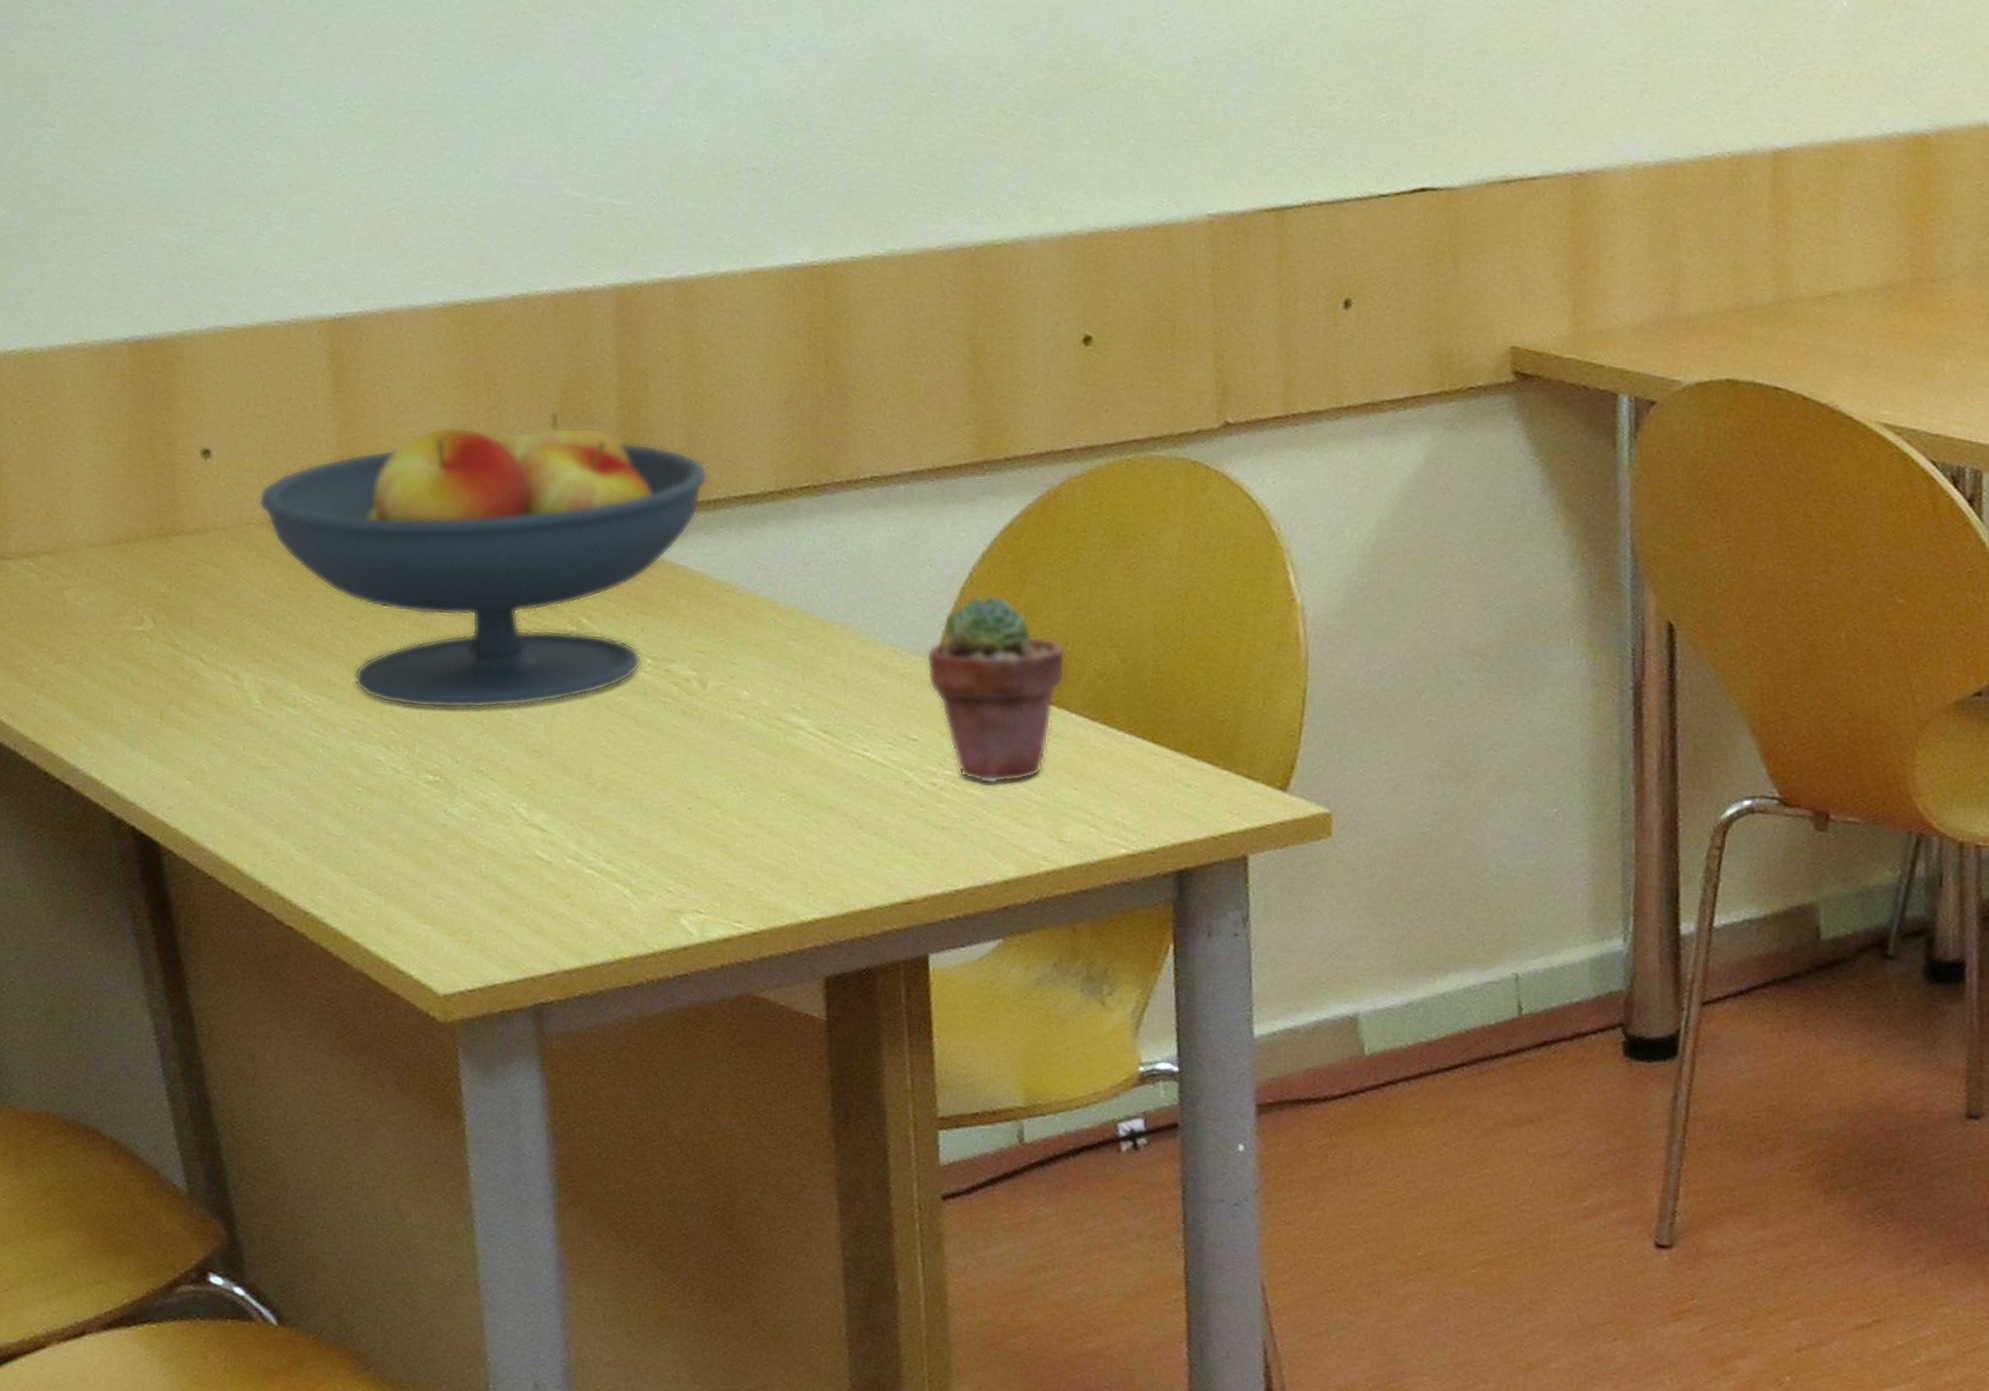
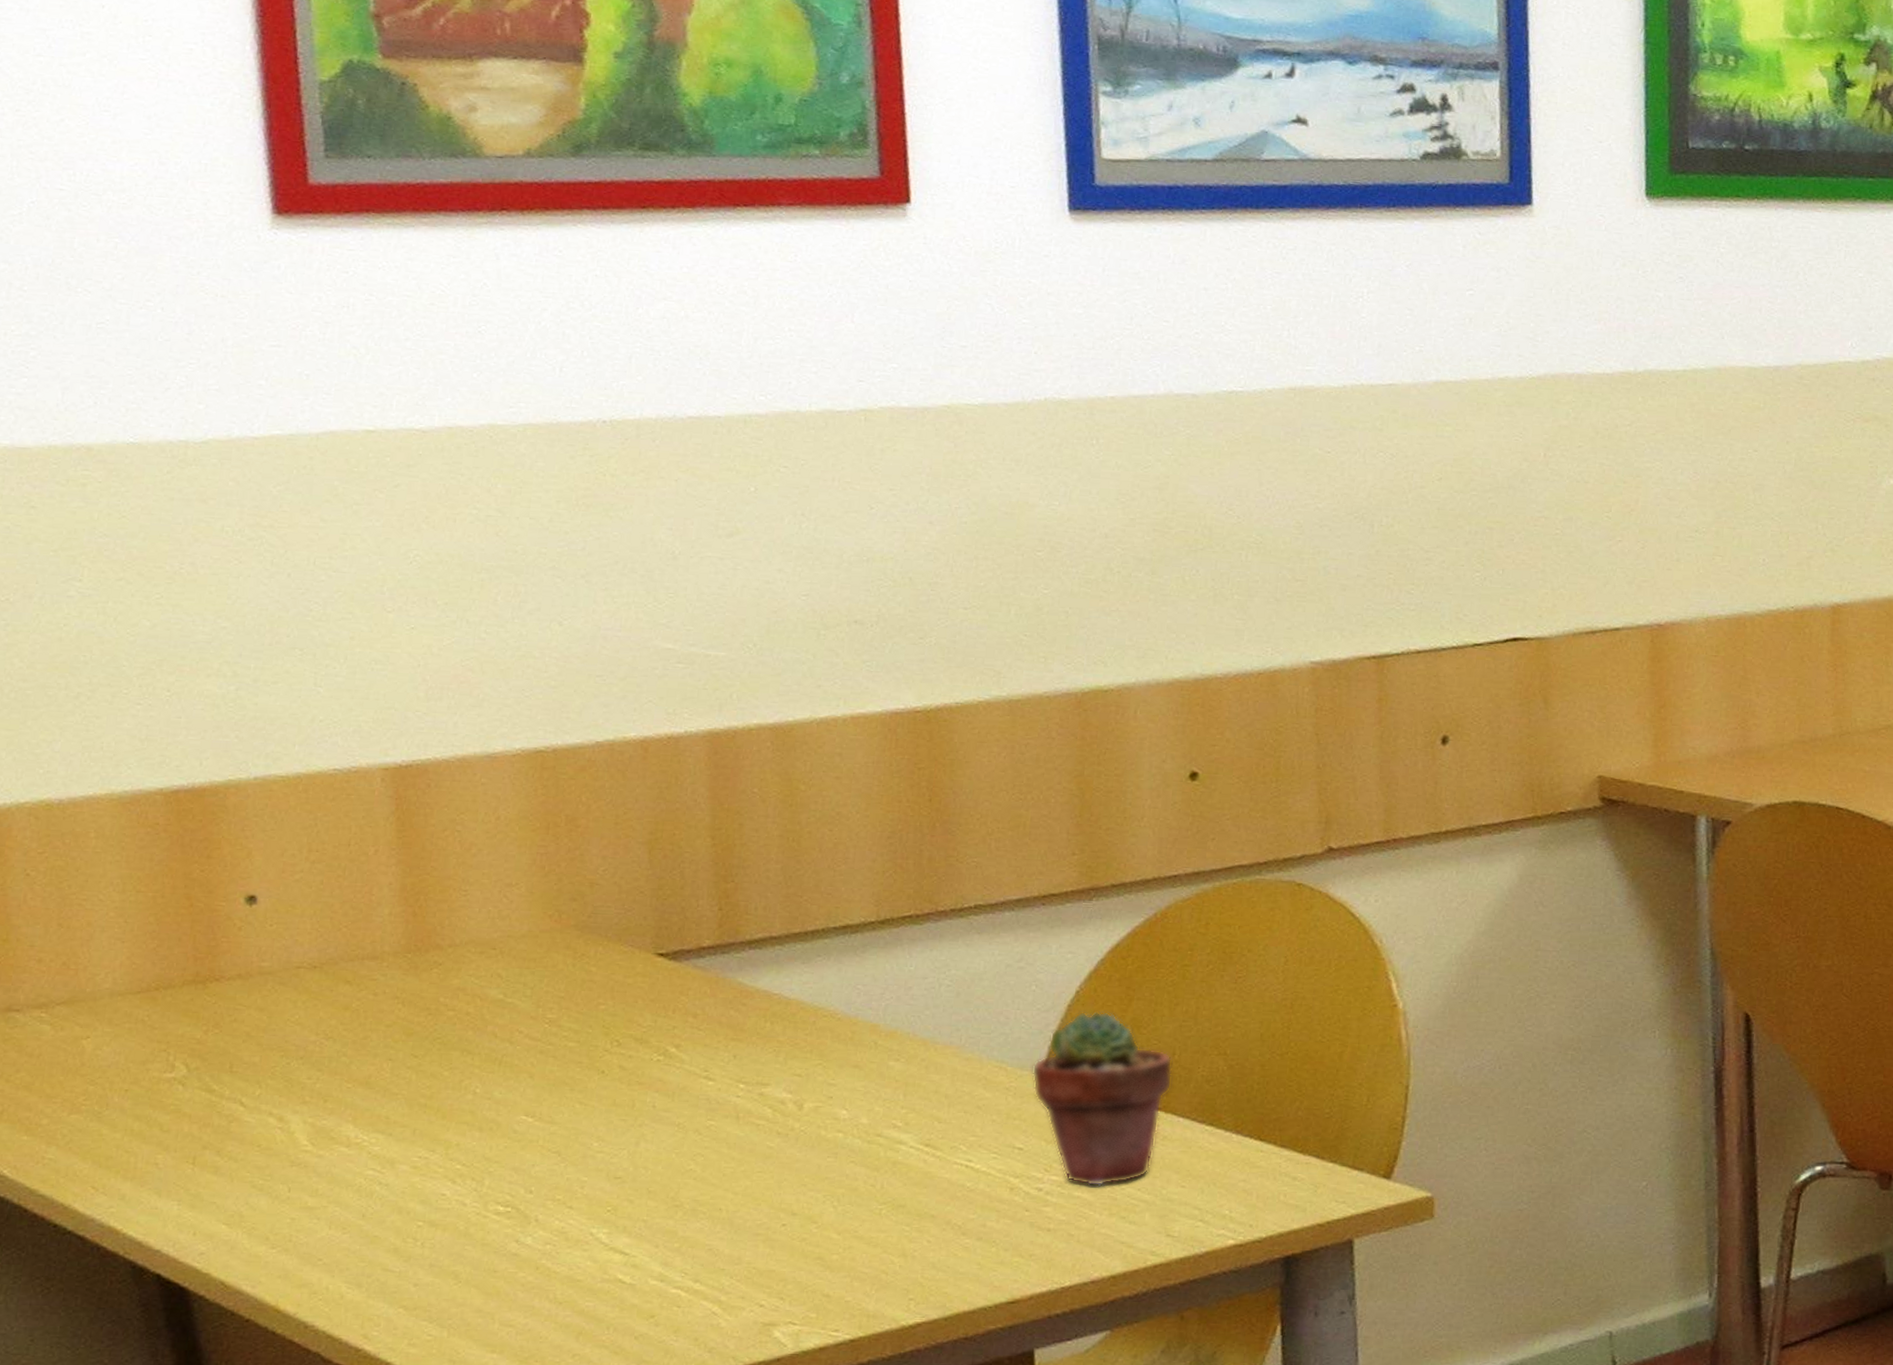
fruit bowl: present [258,411,708,709] -> none [310,850,806,1141]

